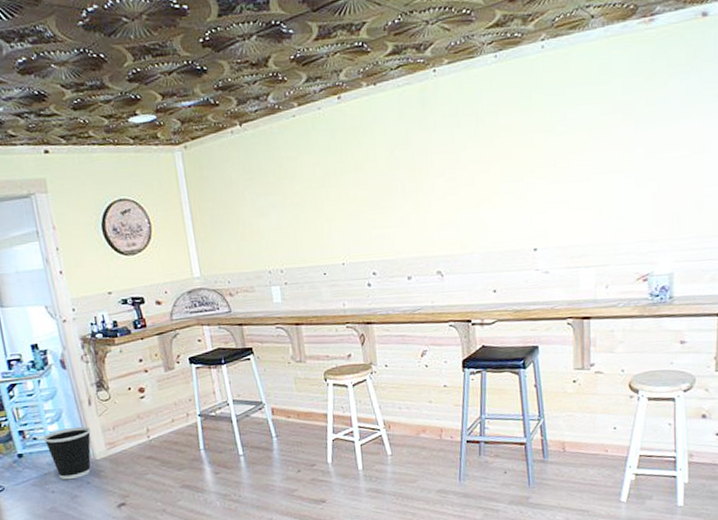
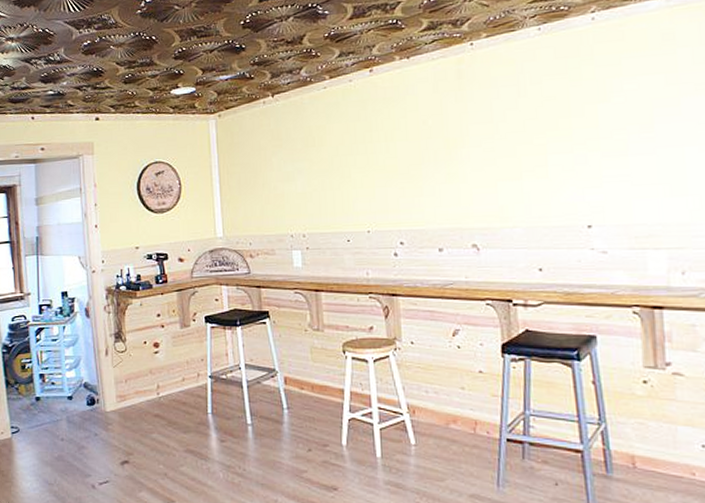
wastebasket: present [43,426,91,480] -> none [61,375,105,429]

